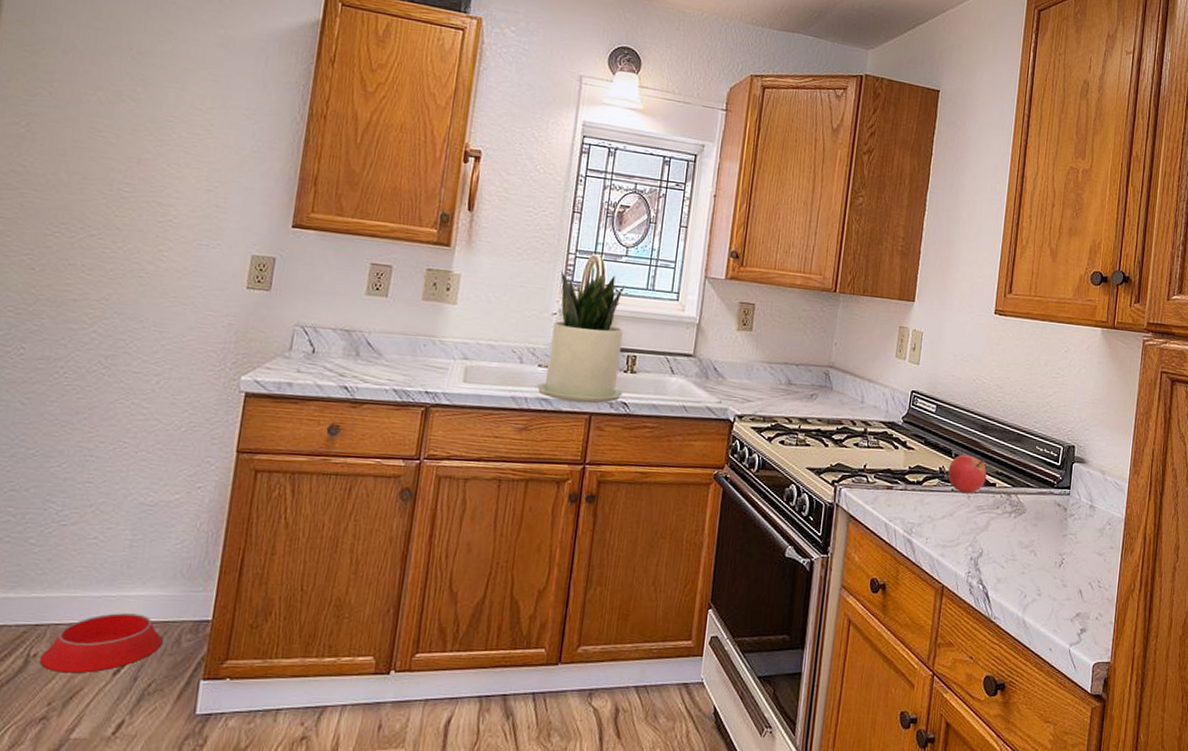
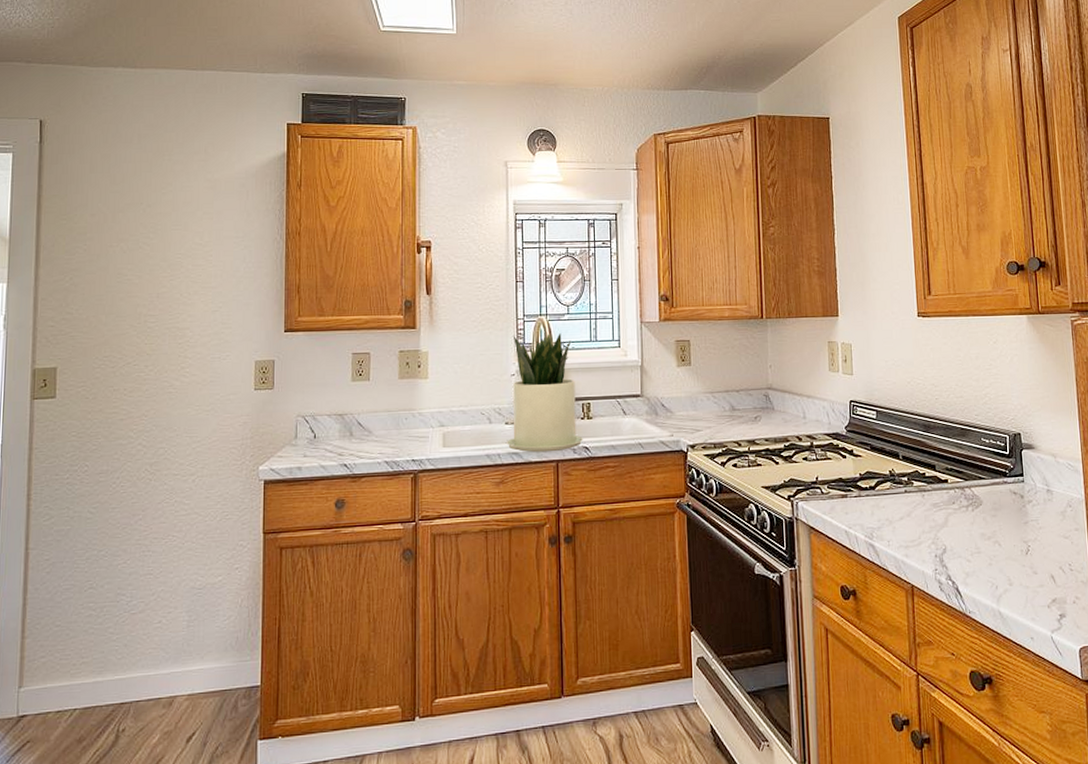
pet bowl: present [39,613,163,673] -> none [127,685,223,744]
fruit: present [948,454,987,494] -> none [898,455,937,493]

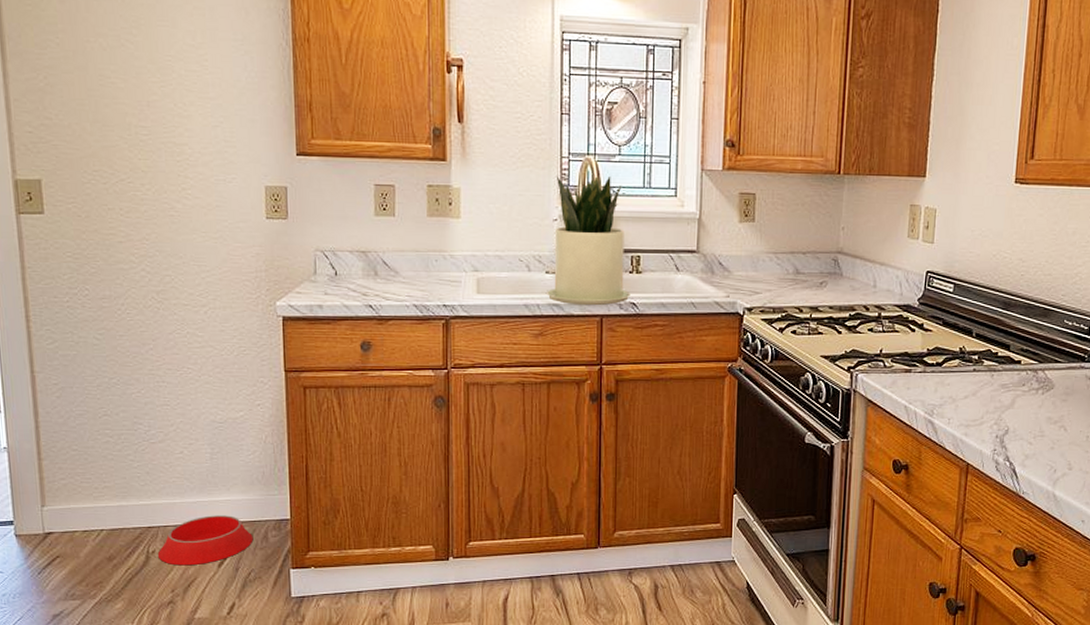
pet bowl: none [127,685,223,744] -> present [157,515,254,566]

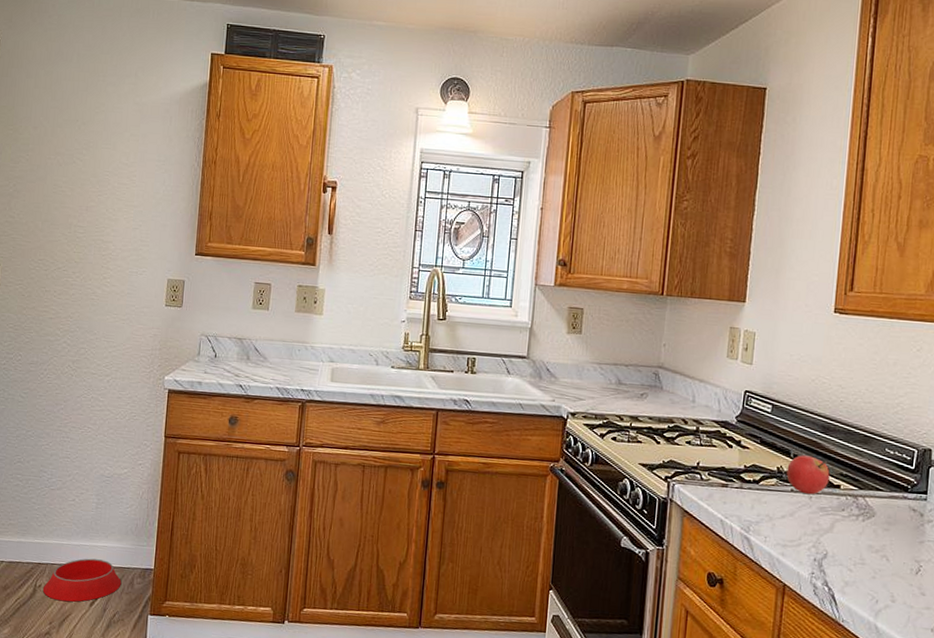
planter: present [547,175,630,306] -> none [391,282,465,401]
fruit: none [969,333,1011,373] -> present [786,455,830,495]

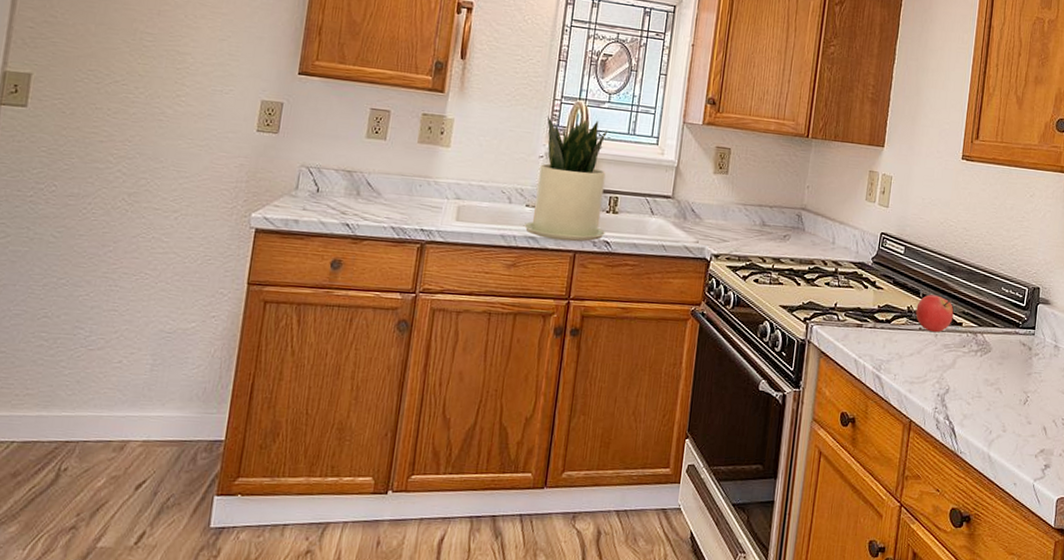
pet bowl: present [42,558,122,602] -> none [69,432,181,487]
planter: none [391,282,465,401] -> present [524,115,607,242]

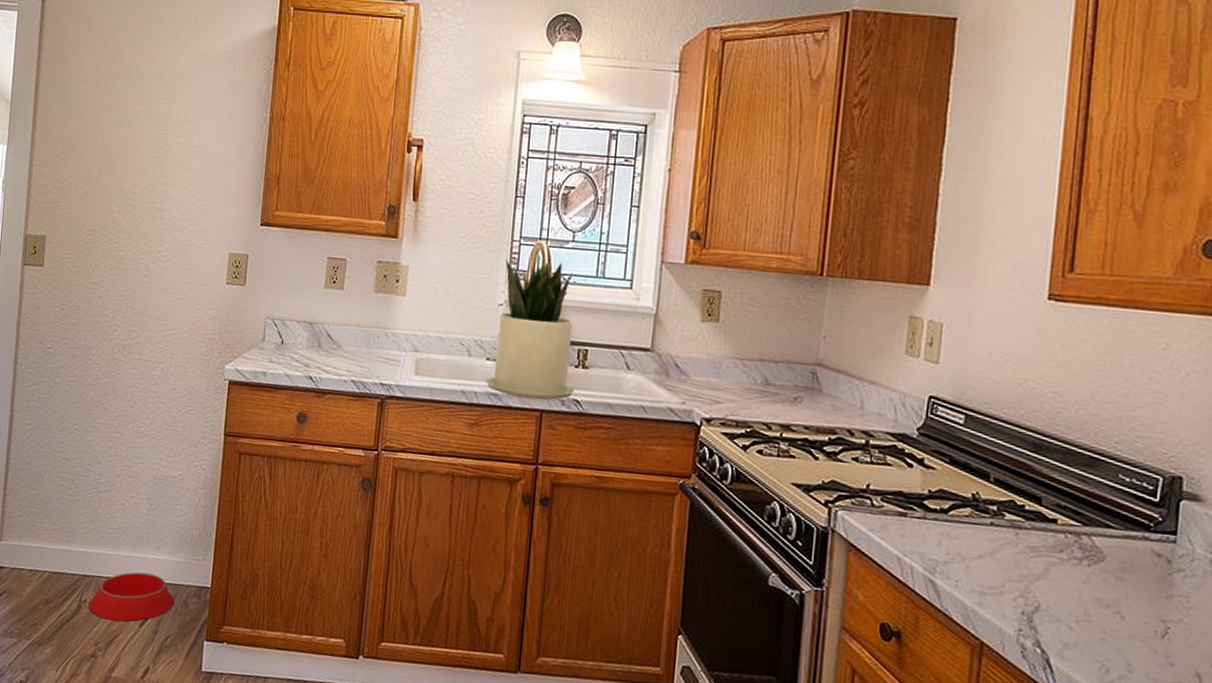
pet bowl: none [69,432,181,487] -> present [88,572,175,622]
fruit: present [915,294,954,333] -> none [984,479,1043,530]

